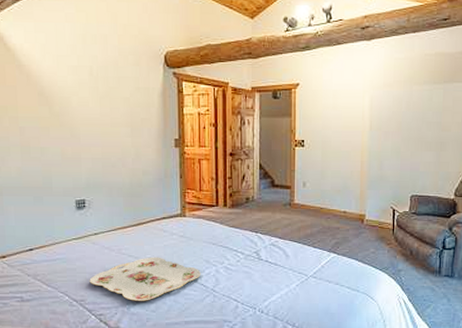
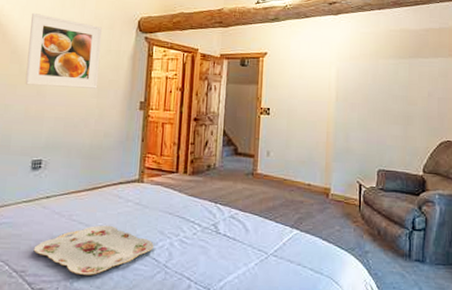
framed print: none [52,51,131,128] -> present [25,12,102,89]

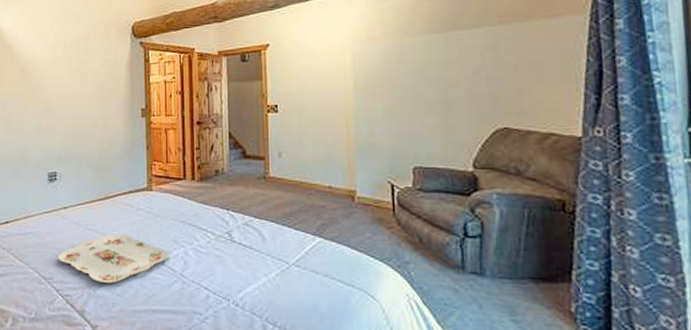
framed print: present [25,12,102,89] -> none [33,30,100,101]

